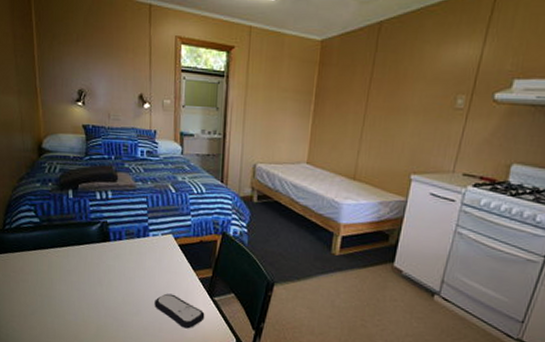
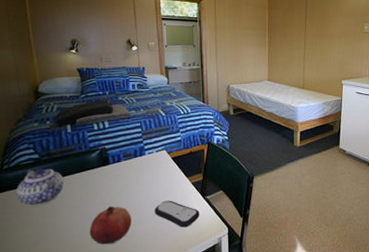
teapot: none [17,233,62,274] -> present [17,168,64,206]
fruit: none [85,287,129,331] -> present [89,205,132,245]

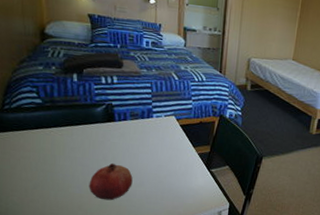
teapot: present [17,168,64,206] -> none [17,113,66,151]
remote control: present [155,200,200,228] -> none [157,167,203,197]

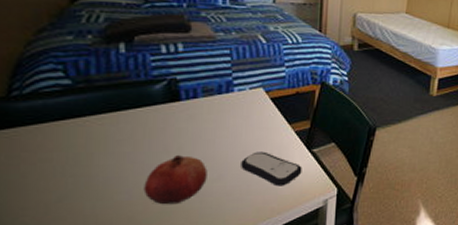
remote control: none [157,167,203,197] -> present [241,151,302,187]

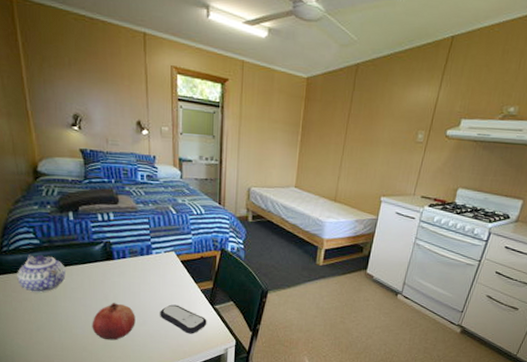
teapot: none [32,98,109,149] -> present [17,254,66,293]

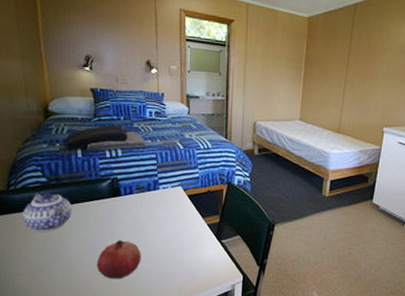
remote control: present [160,304,207,334] -> none [166,240,214,271]

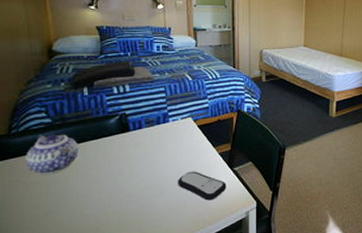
fruit: present [96,239,141,280] -> none [105,175,152,218]
remote control: none [166,240,214,271] -> present [178,171,227,201]

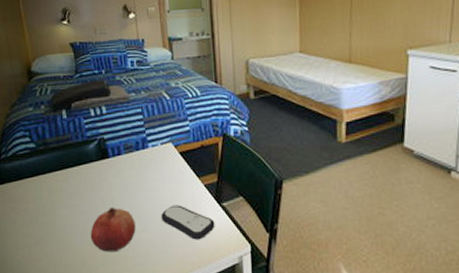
teapot: present [26,133,79,174] -> none [15,159,62,201]
fruit: none [105,175,152,218] -> present [90,206,136,253]

